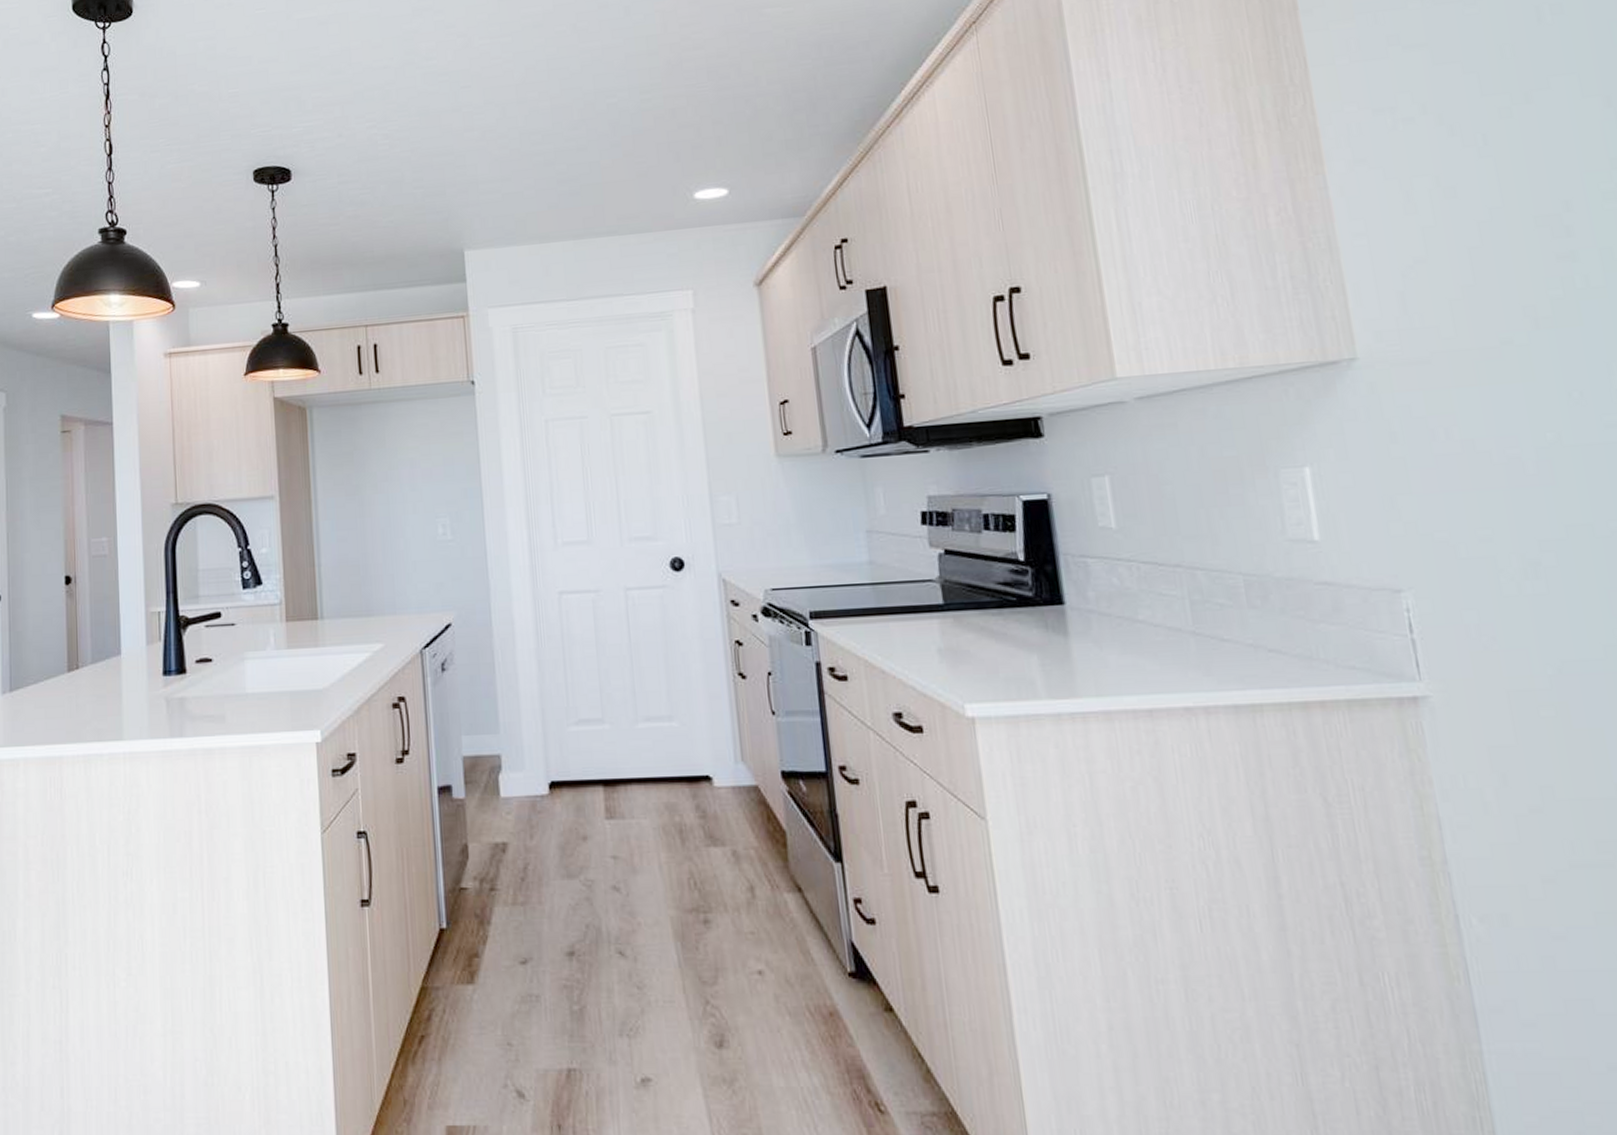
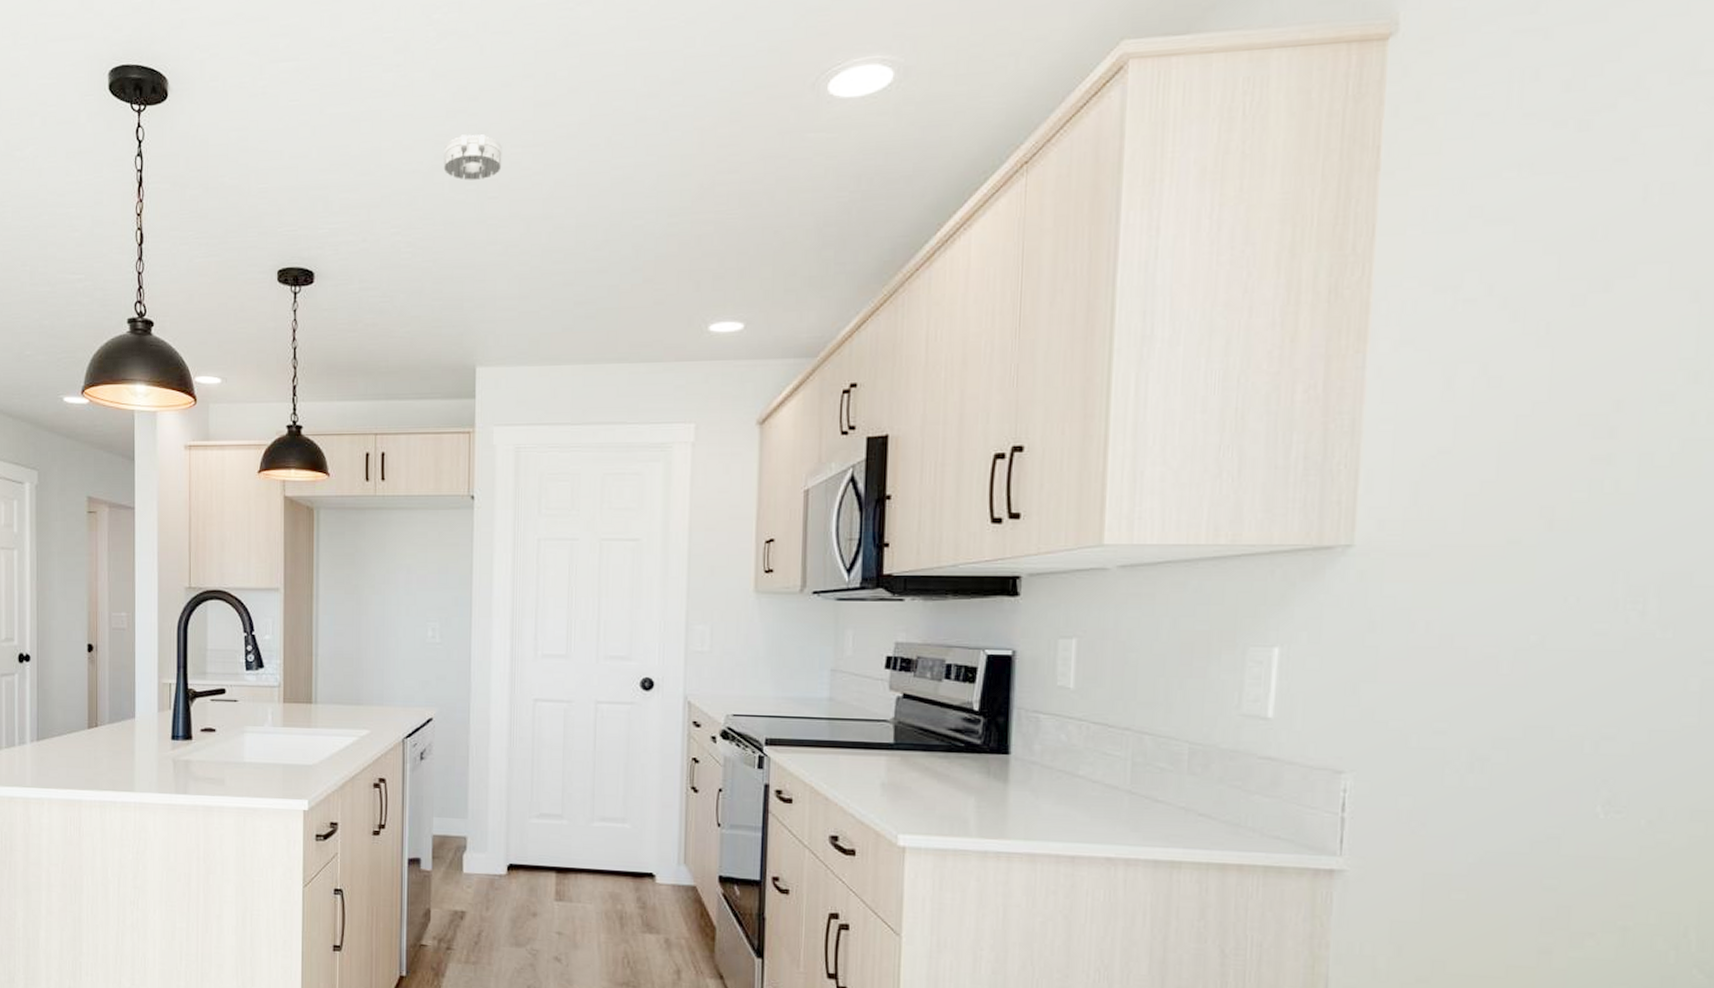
smoke detector: none [413,29,472,73] -> present [443,134,502,181]

